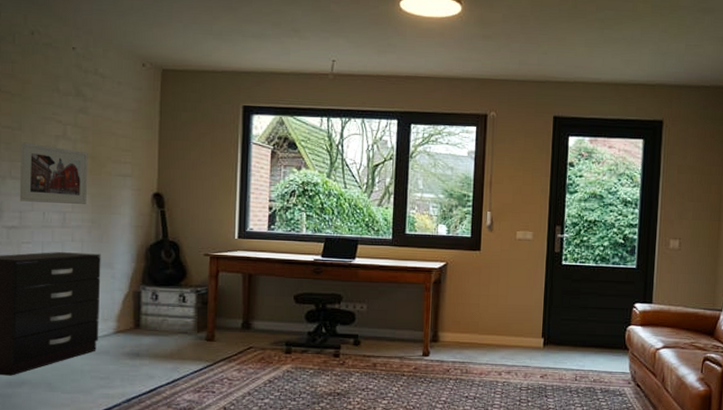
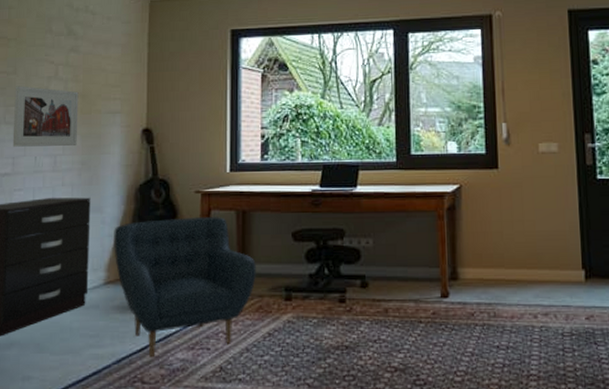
armchair: none [124,277,260,398] -> present [114,216,256,358]

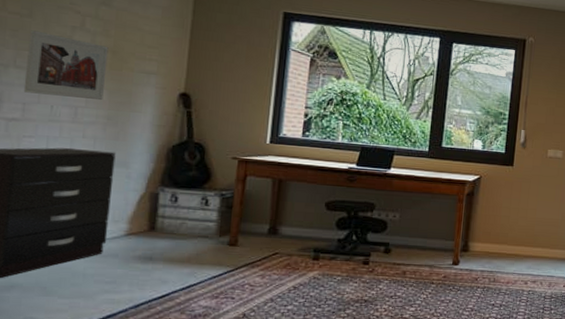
armchair: present [114,216,256,358] -> none [139,179,288,304]

